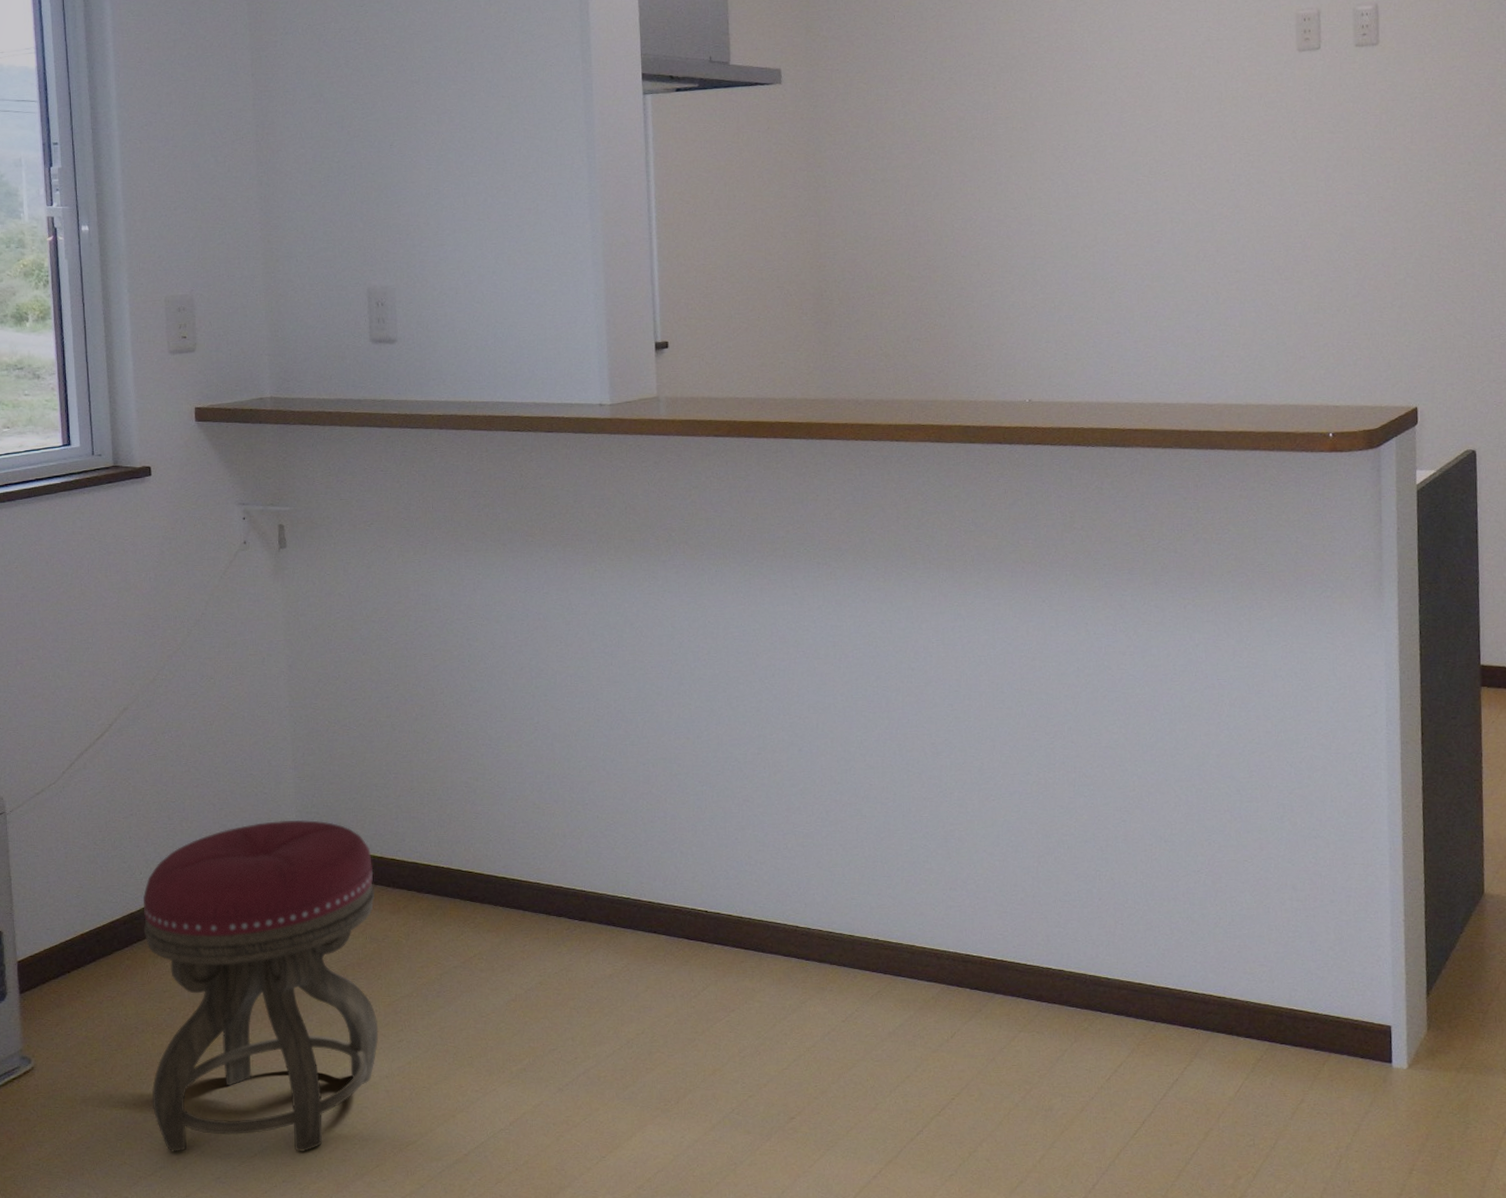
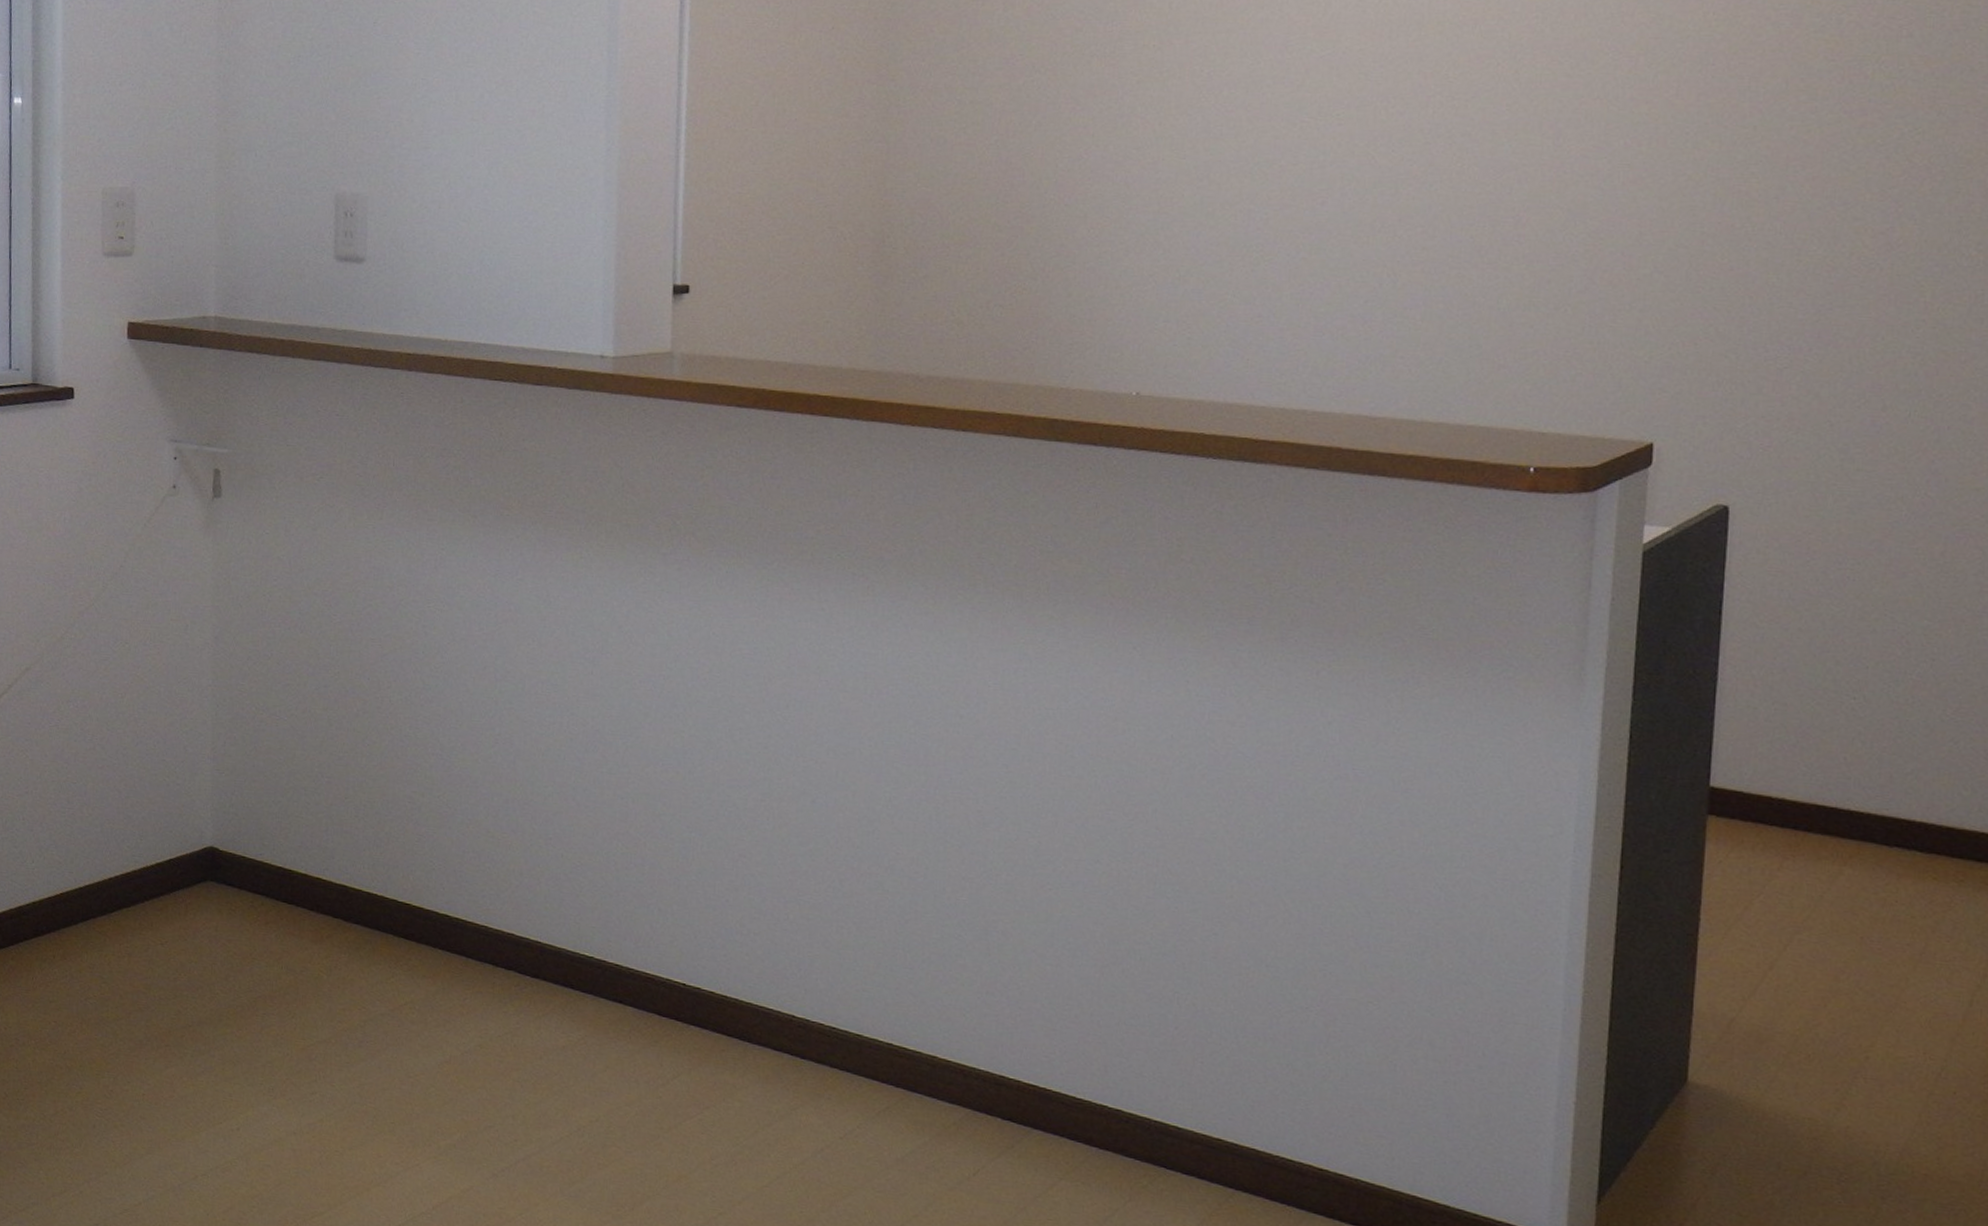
stool: present [143,819,379,1153] -> none [28,818,296,1209]

